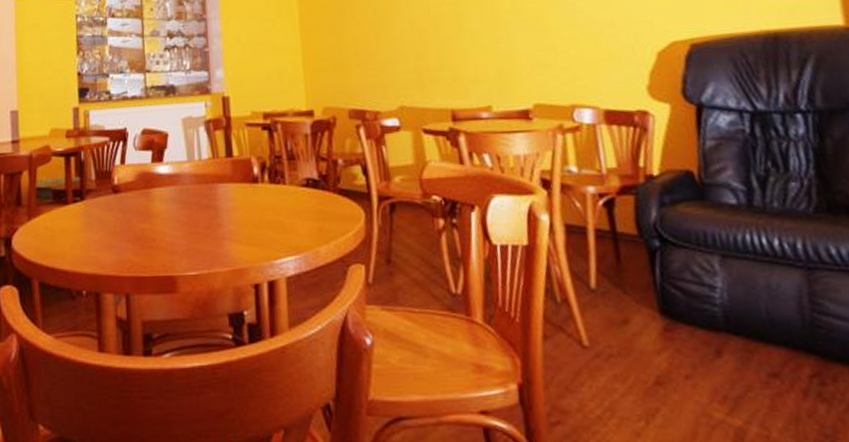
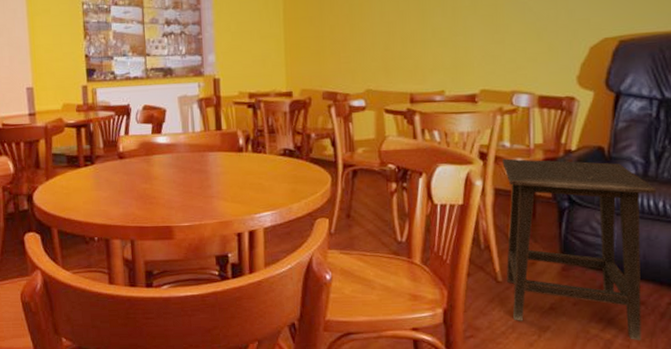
side table: none [570,186,784,430] -> present [502,158,657,341]

